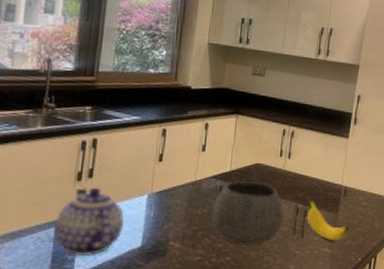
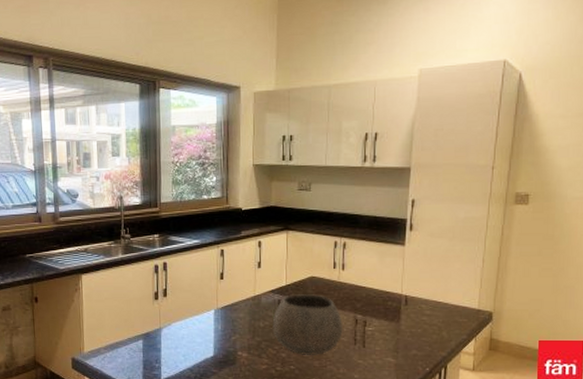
teapot: present [54,187,125,257] -> none [142,304,198,365]
banana: present [307,196,350,240] -> none [365,307,414,350]

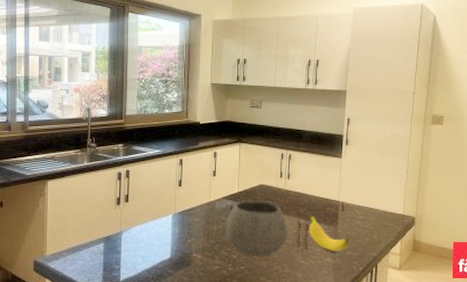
banana: none [365,307,414,350] -> present [308,212,350,251]

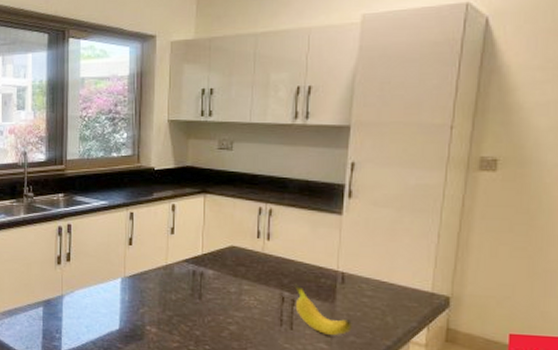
bowl: present [225,201,288,257] -> none [185,265,267,336]

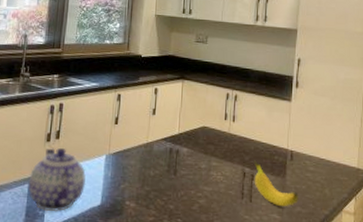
teapot: none [42,270,102,336] -> present [28,147,86,212]

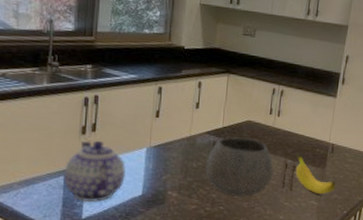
bowl: none [162,143,231,209] -> present [205,137,274,198]

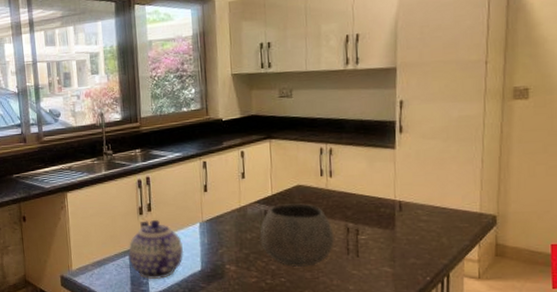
banana: present [295,152,336,194] -> none [357,214,412,259]

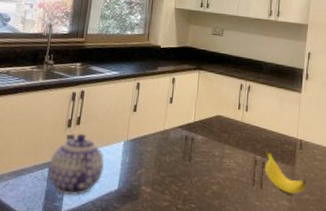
bowl: present [259,203,334,268] -> none [177,131,243,195]
banana: none [357,214,412,259] -> present [264,148,307,193]

